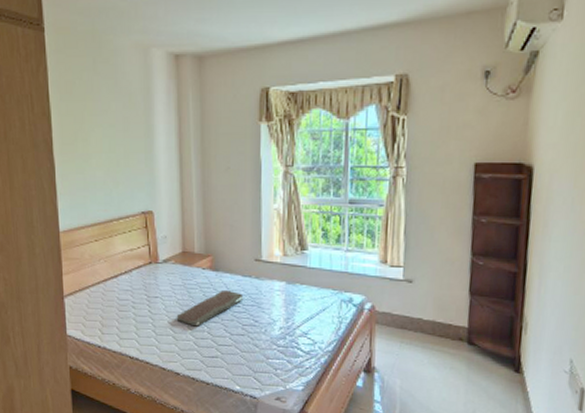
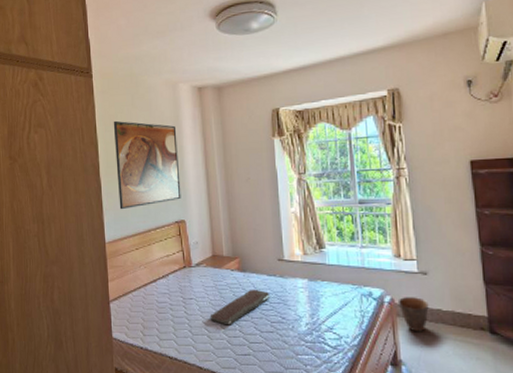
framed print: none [70,88,150,196] -> present [113,120,181,210]
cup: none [378,305,410,341] -> present [397,297,429,332]

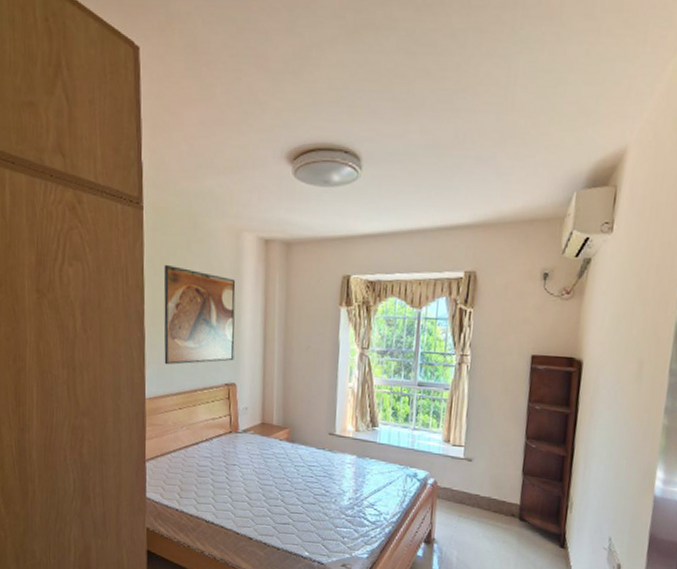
serving tray: present [209,289,271,325] -> none [252,460,317,495]
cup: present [397,297,429,332] -> none [440,480,469,515]

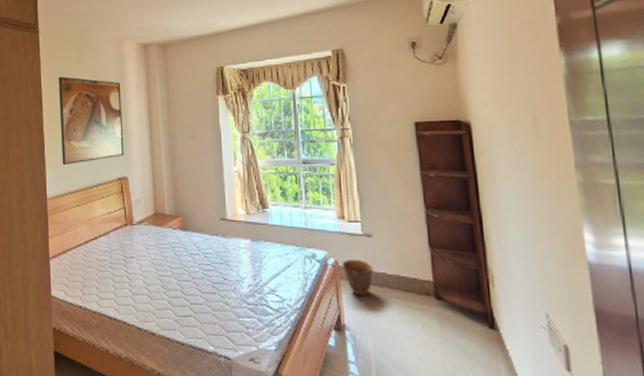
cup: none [440,480,469,515] -> present [341,260,373,296]

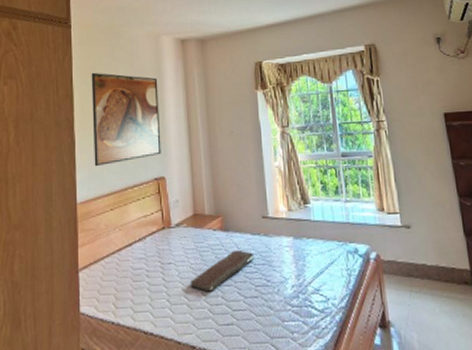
serving tray: none [150,248,213,286] -> present [190,249,255,292]
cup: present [341,260,373,296] -> none [383,252,414,290]

